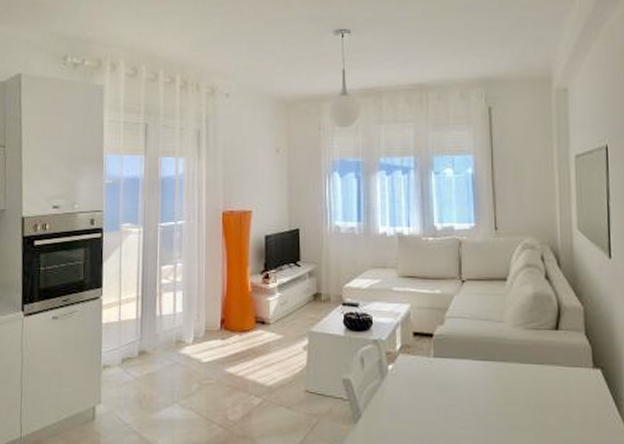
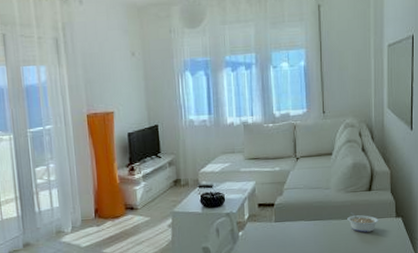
legume: none [527,355,569,384] -> present [347,212,378,233]

